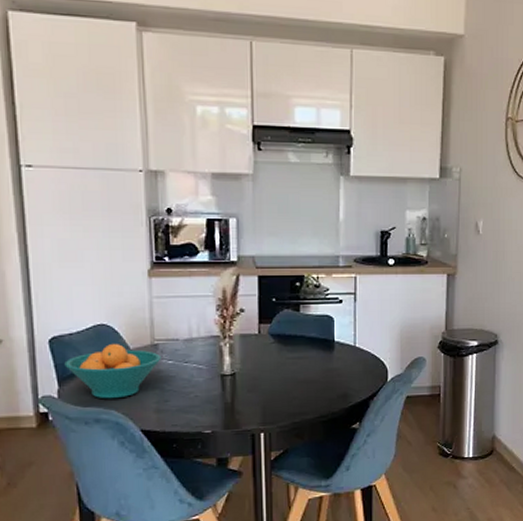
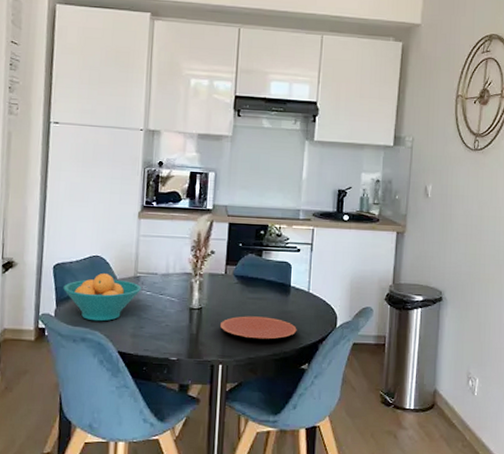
plate: none [258,377,345,402] -> present [220,316,297,339]

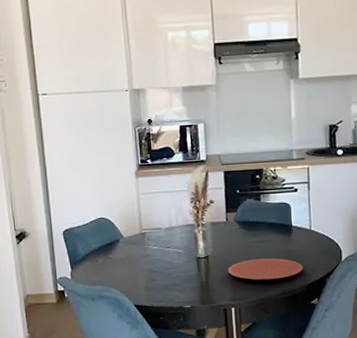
fruit bowl: present [63,273,142,322] -> none [75,234,149,280]

